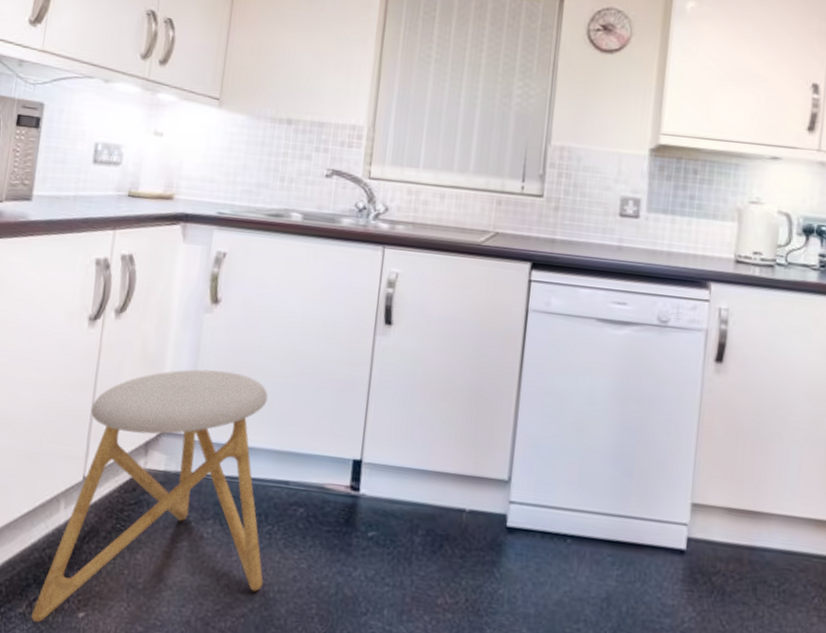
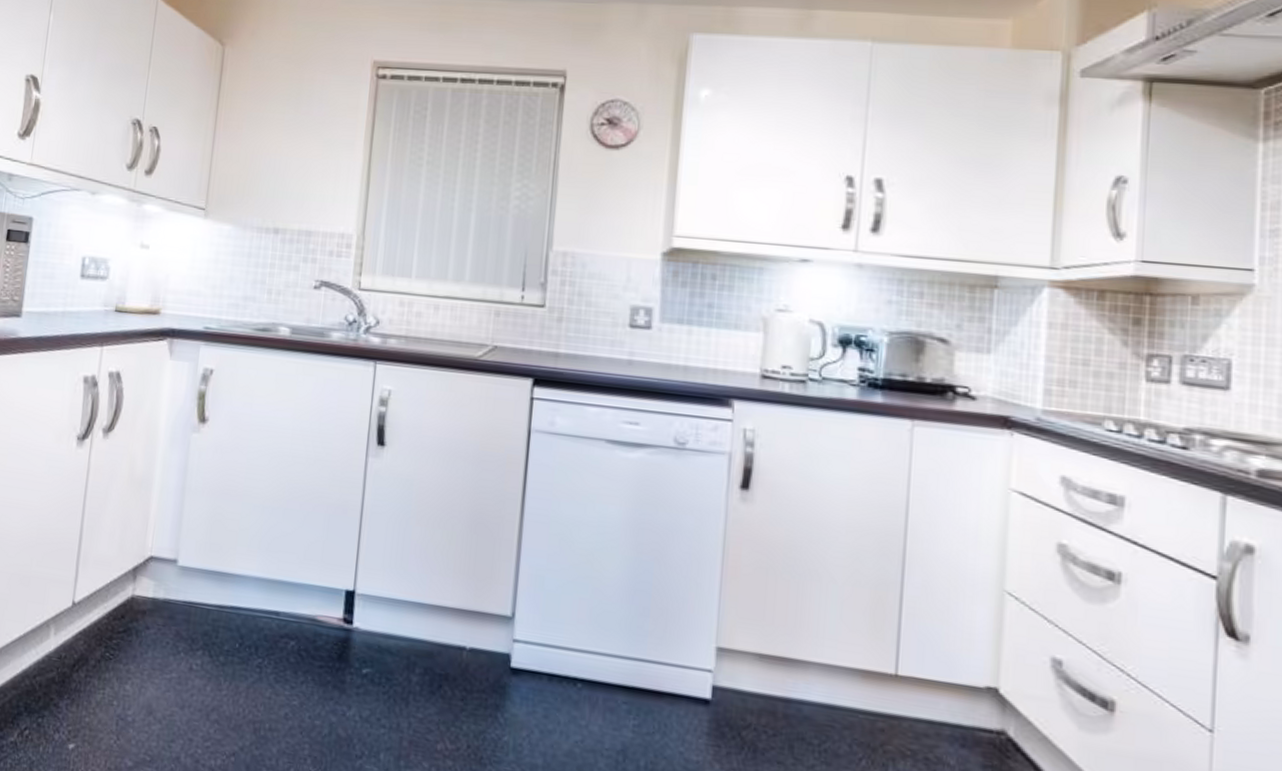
stool: present [31,369,268,622] -> none [22,491,257,752]

